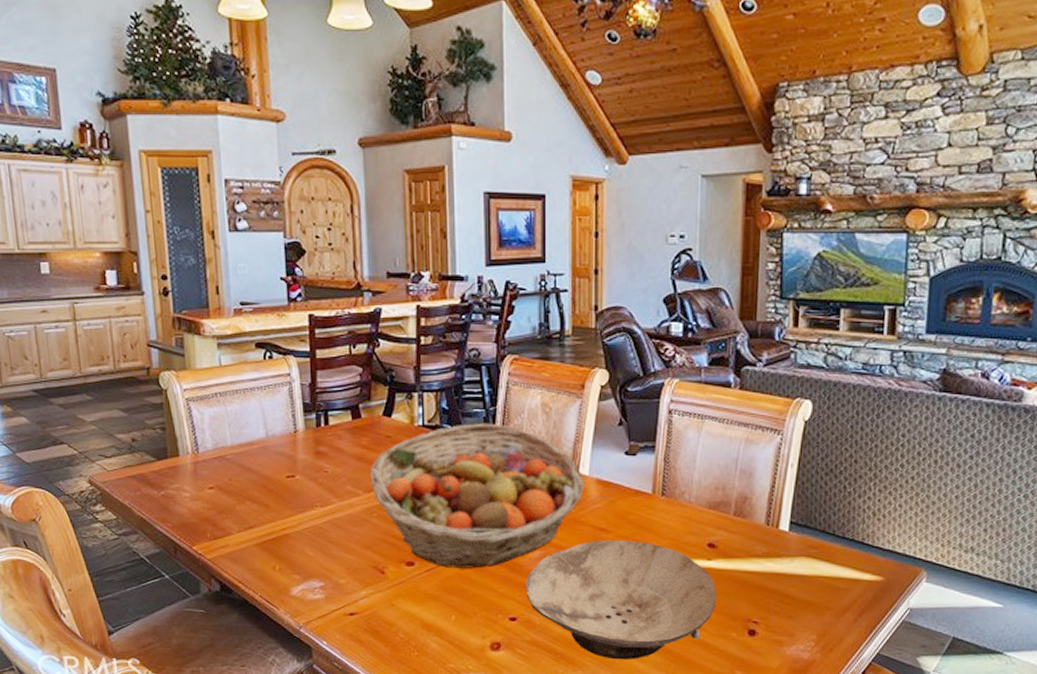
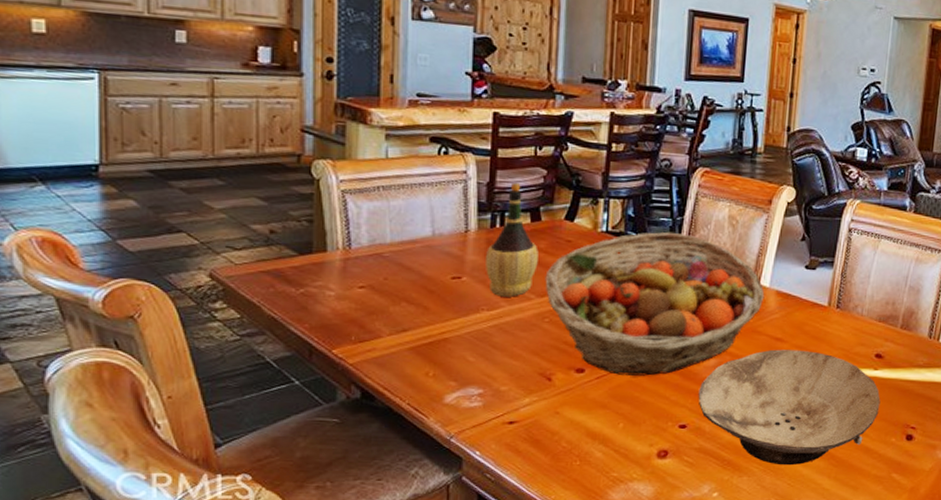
wine bottle: none [315,381,362,493] -> present [486,182,539,297]

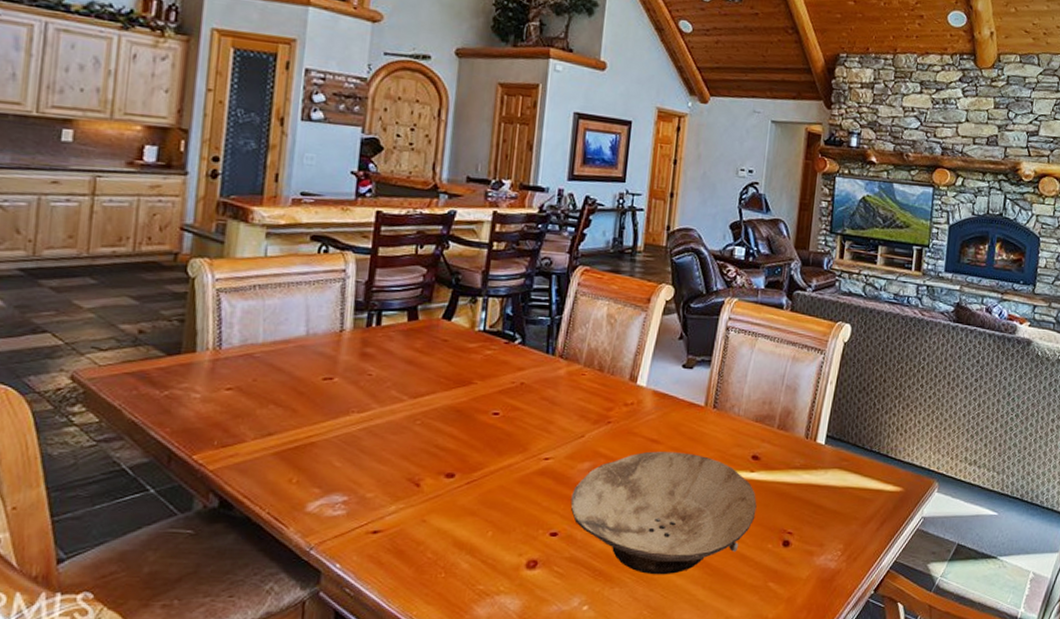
wine bottle: present [486,182,539,297] -> none [358,280,414,399]
fruit basket: present [545,231,765,376] -> none [418,330,642,481]

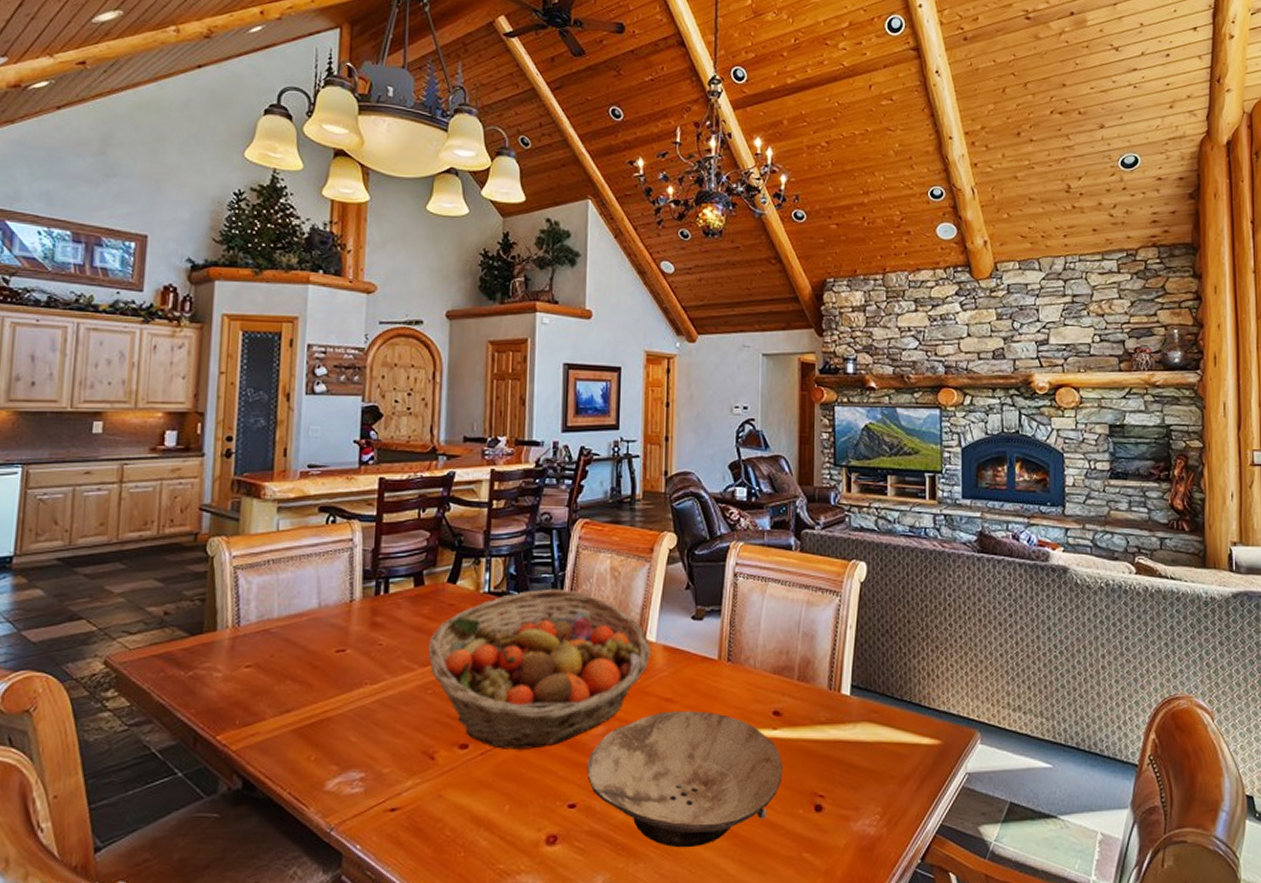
fruit basket: none [418,330,642,481] -> present [428,588,652,749]

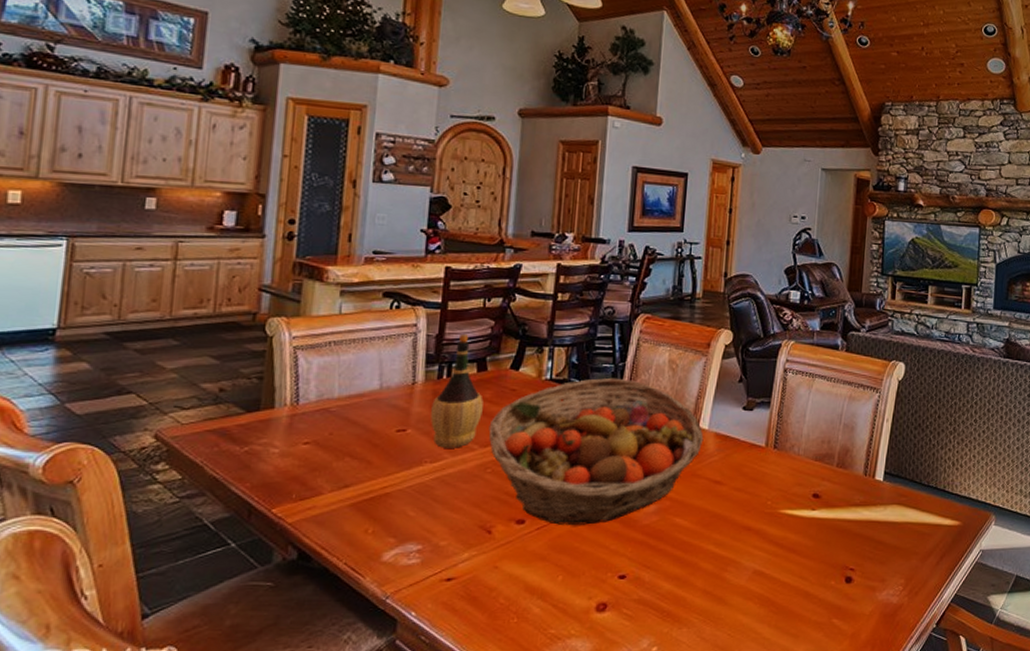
wine bottle: none [369,546,422,668] -> present [430,333,484,448]
bowl: present [587,711,783,848] -> none [638,492,819,615]

